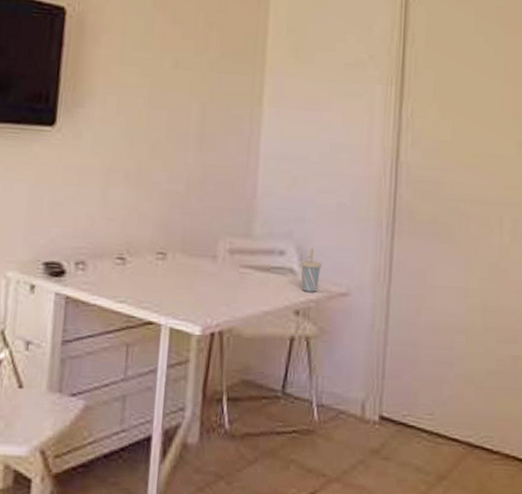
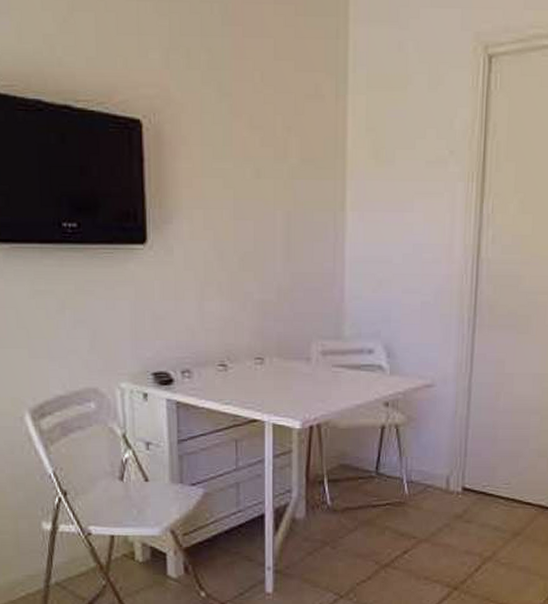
cup: present [301,248,322,292] -> none [389,345,408,385]

